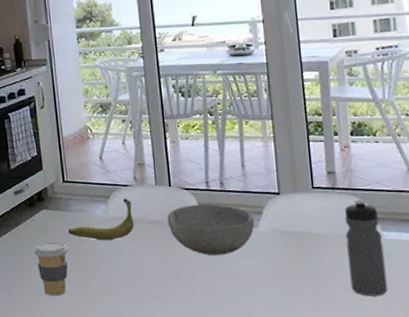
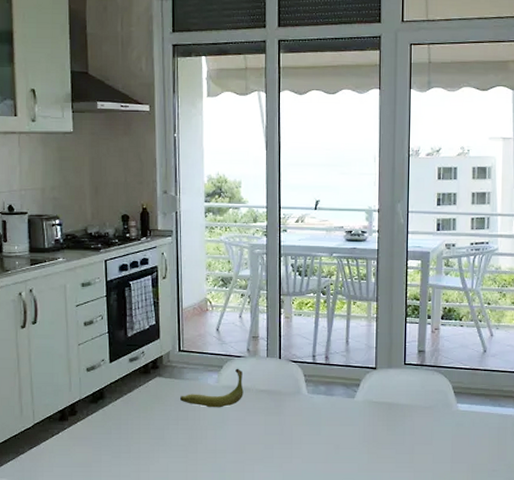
coffee cup: present [33,241,69,296] -> none [144,408,179,460]
bowl: present [167,204,255,255] -> none [274,376,352,423]
water bottle: present [344,199,388,296] -> none [427,375,457,459]

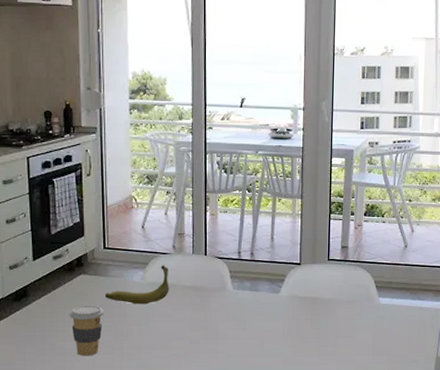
coffee cup: none [144,408,179,460] -> present [69,305,104,356]

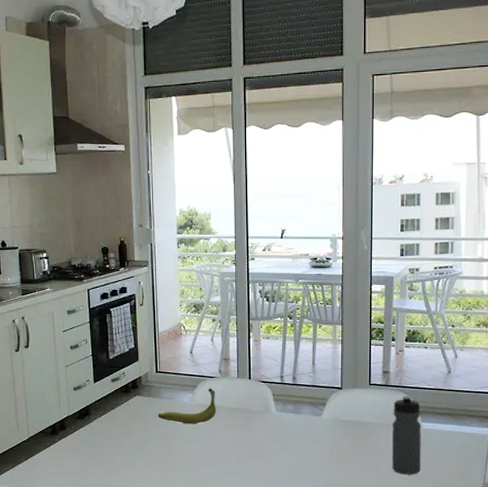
coffee cup: present [69,305,104,356] -> none [126,424,157,471]
water bottle: none [349,270,378,351] -> present [392,395,421,475]

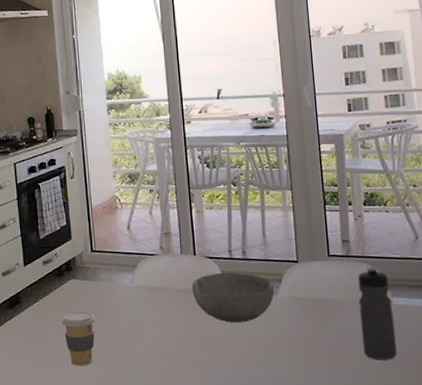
coffee cup: none [126,424,157,471] -> present [61,311,96,366]
banana: present [158,388,216,425] -> none [96,267,160,310]
bowl: none [245,395,319,439] -> present [191,272,275,323]

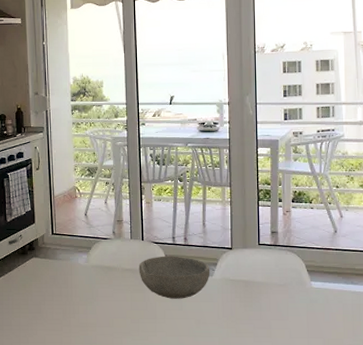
coffee cup: present [61,311,96,366] -> none [23,285,54,332]
water bottle: present [358,266,397,360] -> none [281,255,311,334]

